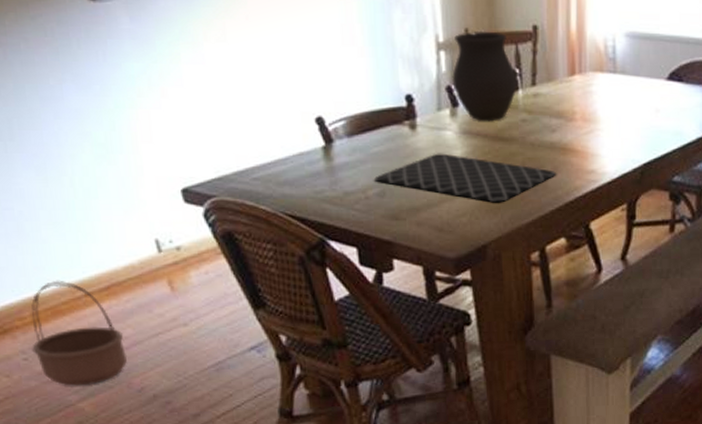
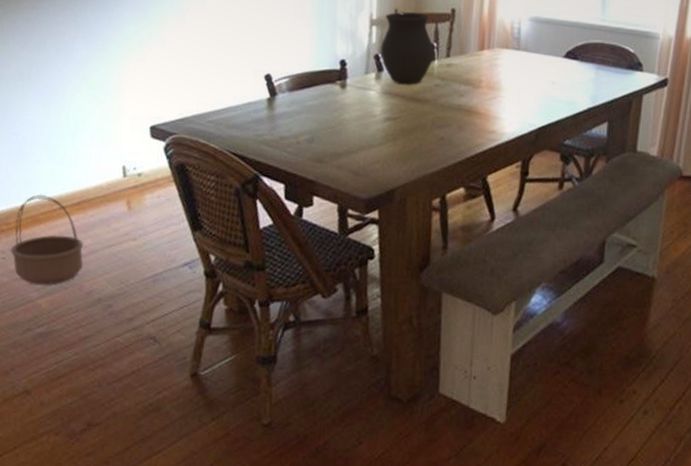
placemat: present [374,153,556,203] -> none [306,108,461,154]

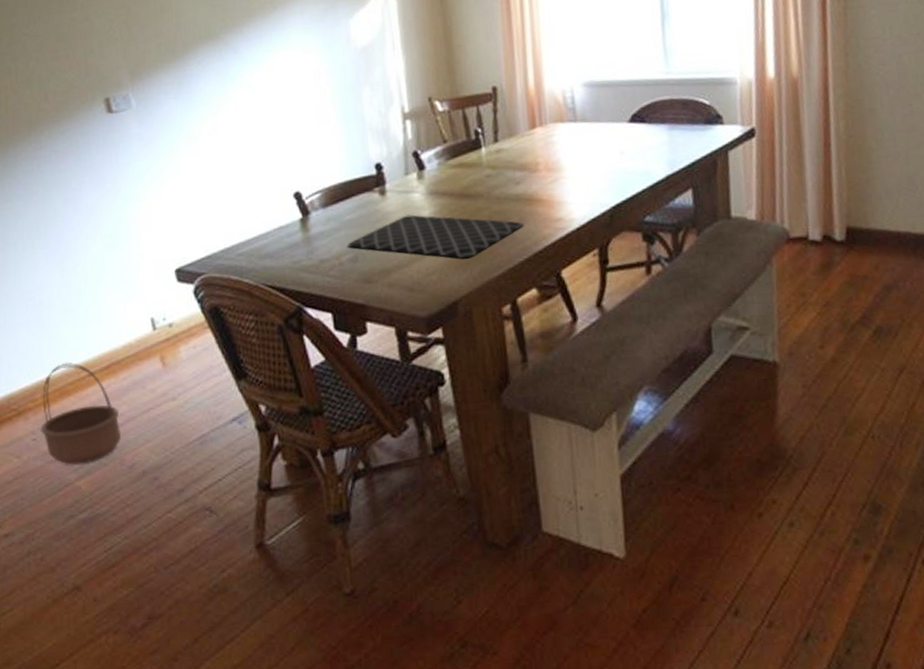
placemat: none [306,108,461,154] -> present [348,214,523,259]
vase: present [380,11,435,85] -> none [418,96,480,181]

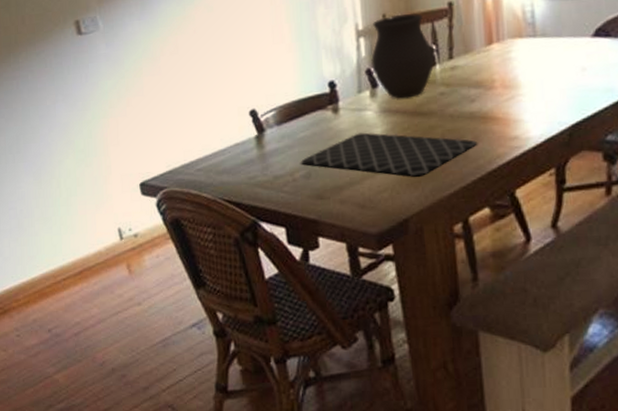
basket: present [40,362,122,465] -> none [23,266,93,360]
vase: none [418,96,480,181] -> present [371,12,434,99]

